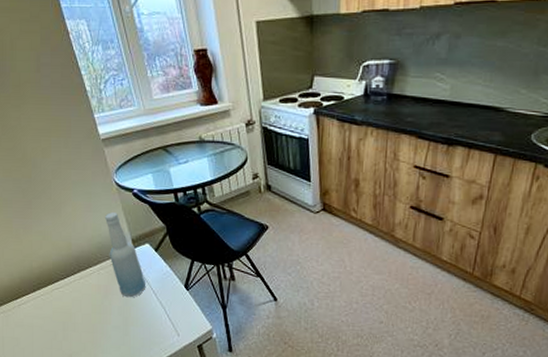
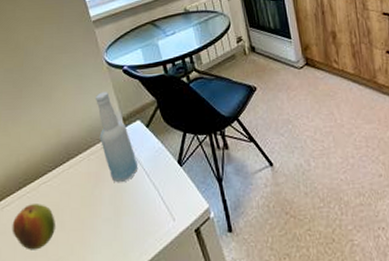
fruit: none [29,305,68,344] -> present [12,204,55,250]

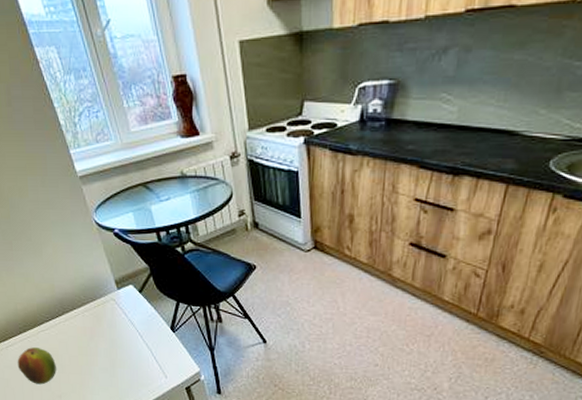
bottle: present [96,92,137,183] -> none [87,253,131,340]

